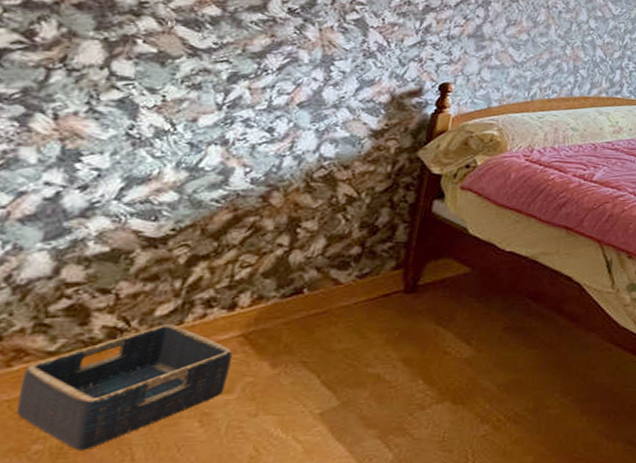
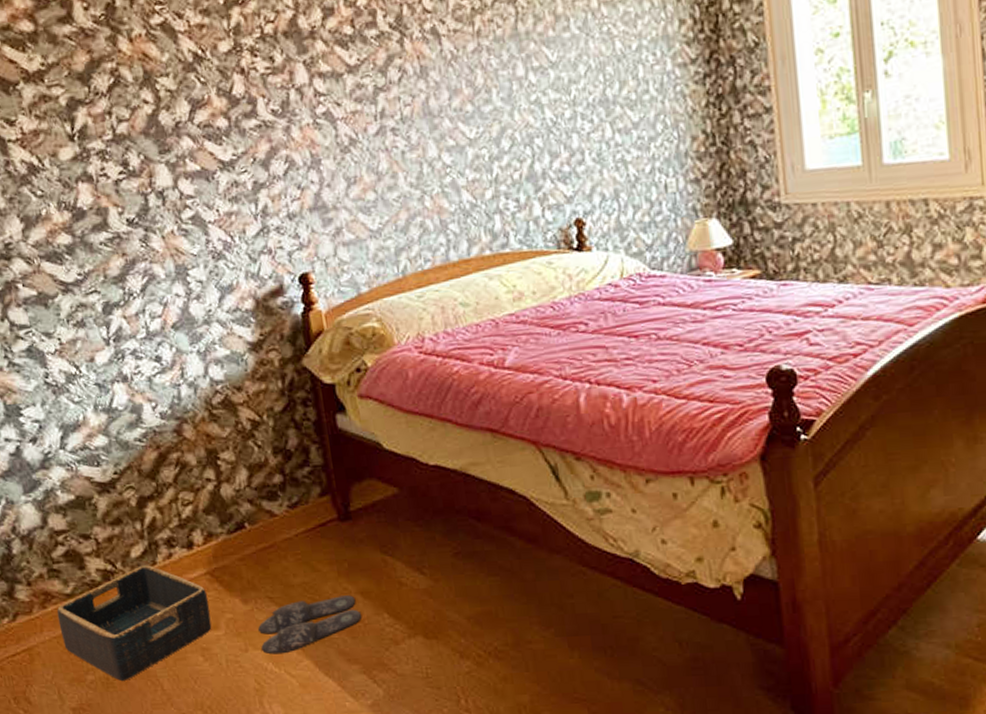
slippers: none [274,362,396,420] -> present [258,595,361,654]

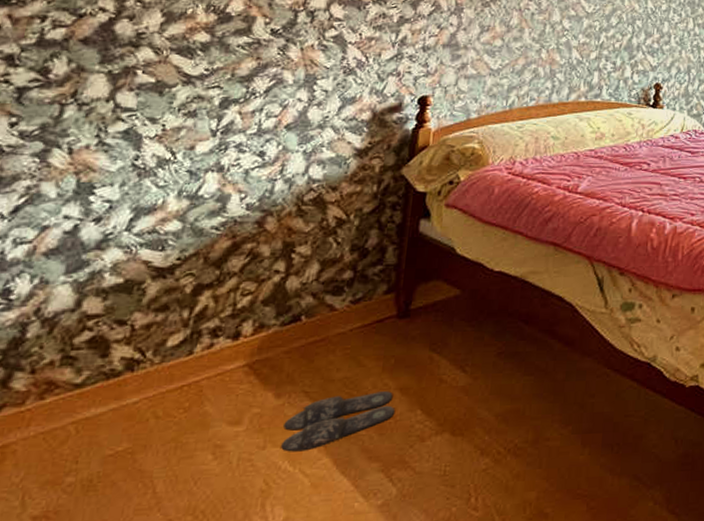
basket: present [57,565,212,681] -> none [50,355,239,483]

